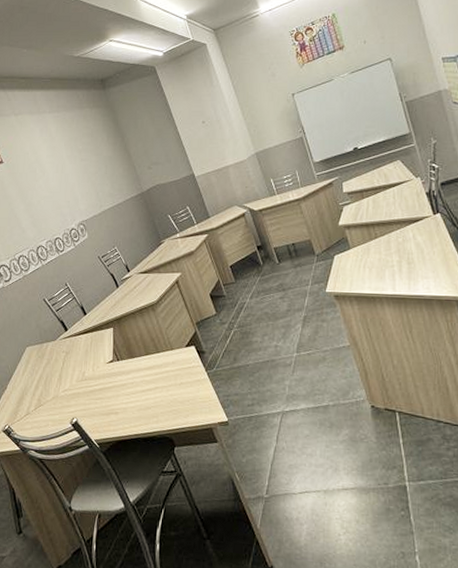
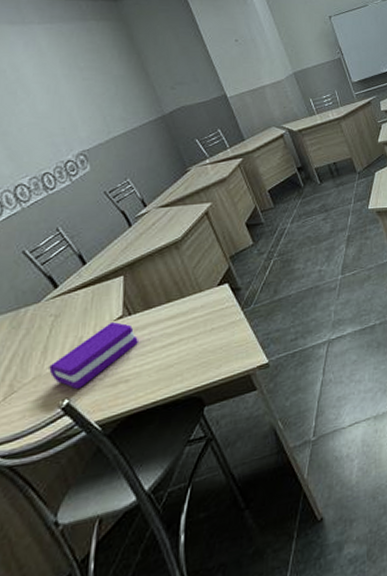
book: none [63,365,124,412] -> present [49,322,138,389]

